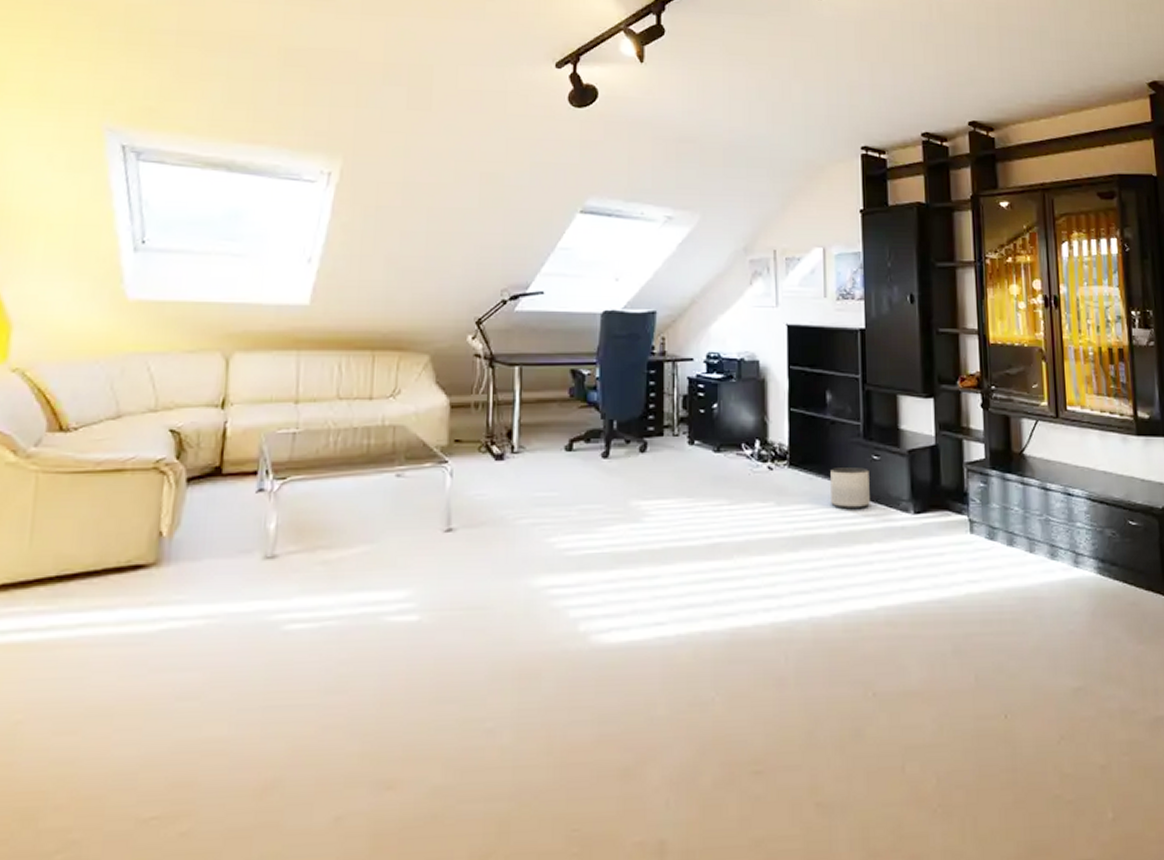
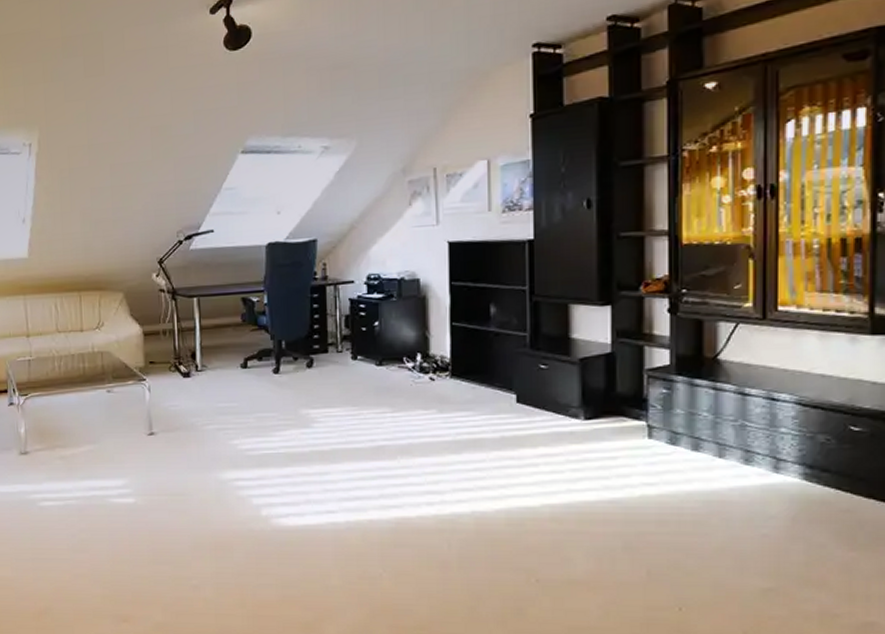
planter: present [830,467,870,509] -> none [494,376,536,415]

